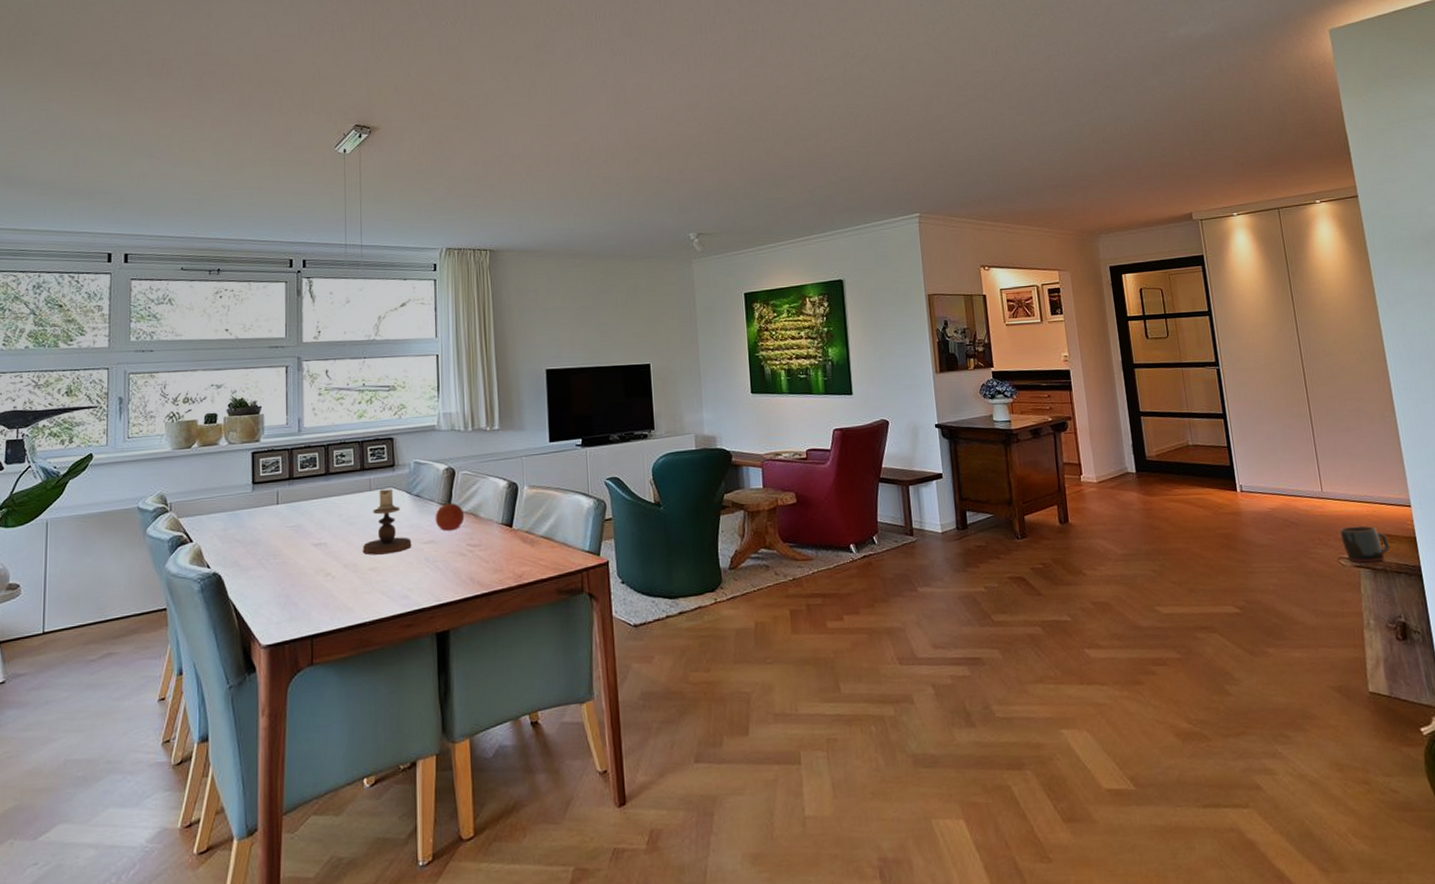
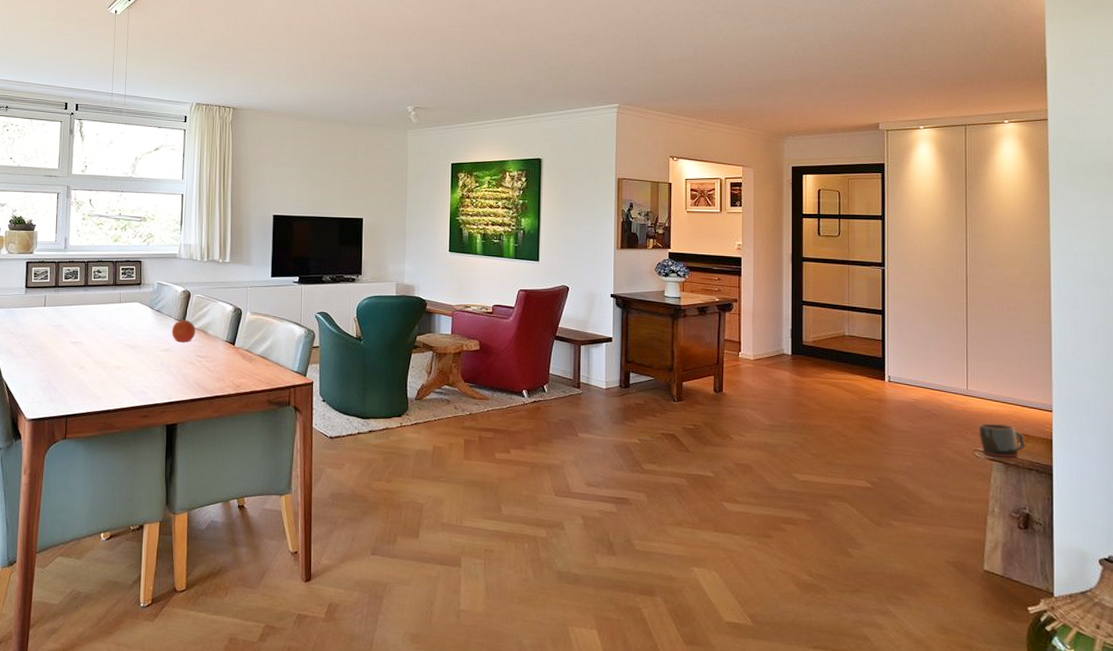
candlestick: present [363,489,412,555] -> none [111,303,151,357]

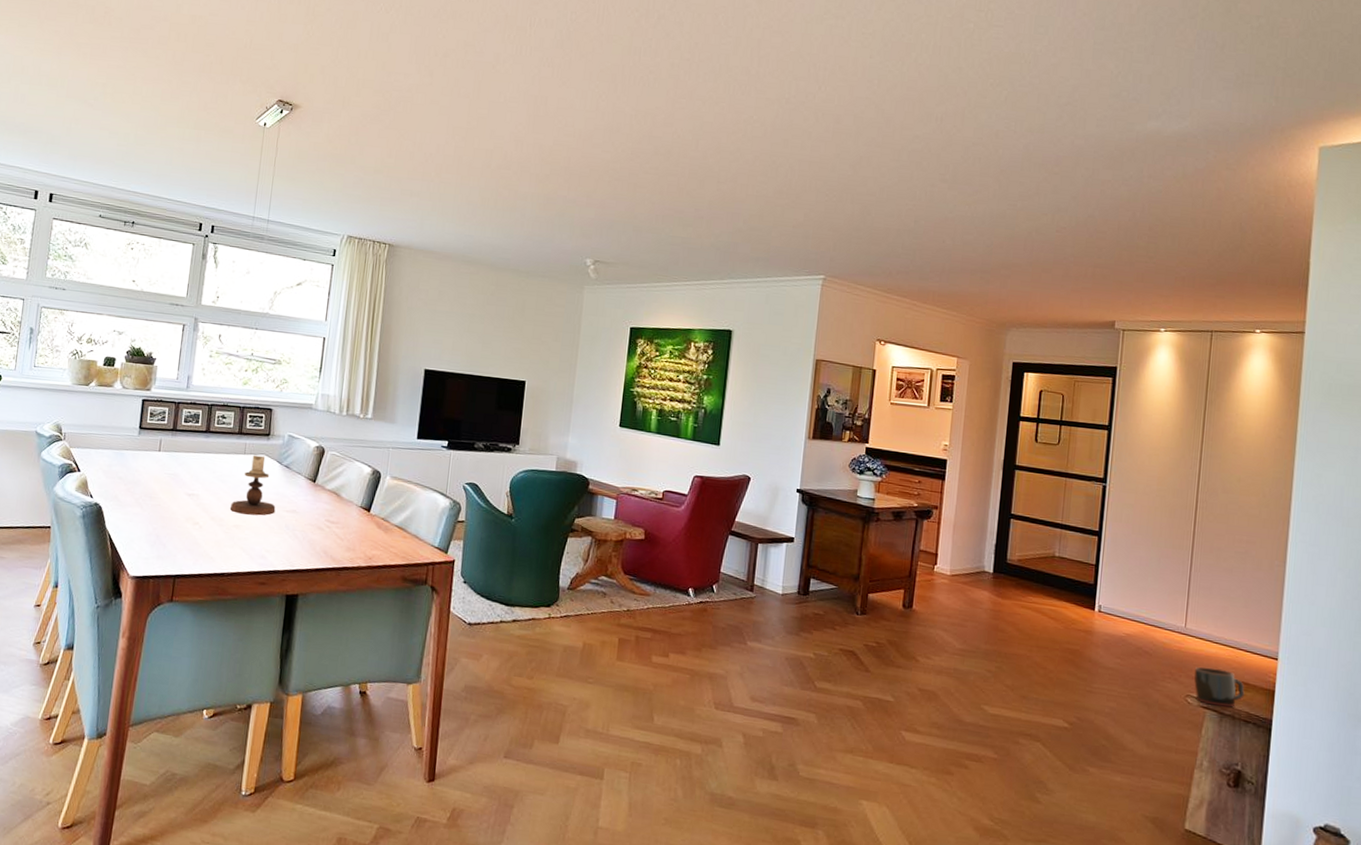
candlestick: none [111,303,151,357] -> present [230,455,276,516]
fruit: present [171,320,196,343] -> none [299,478,328,505]

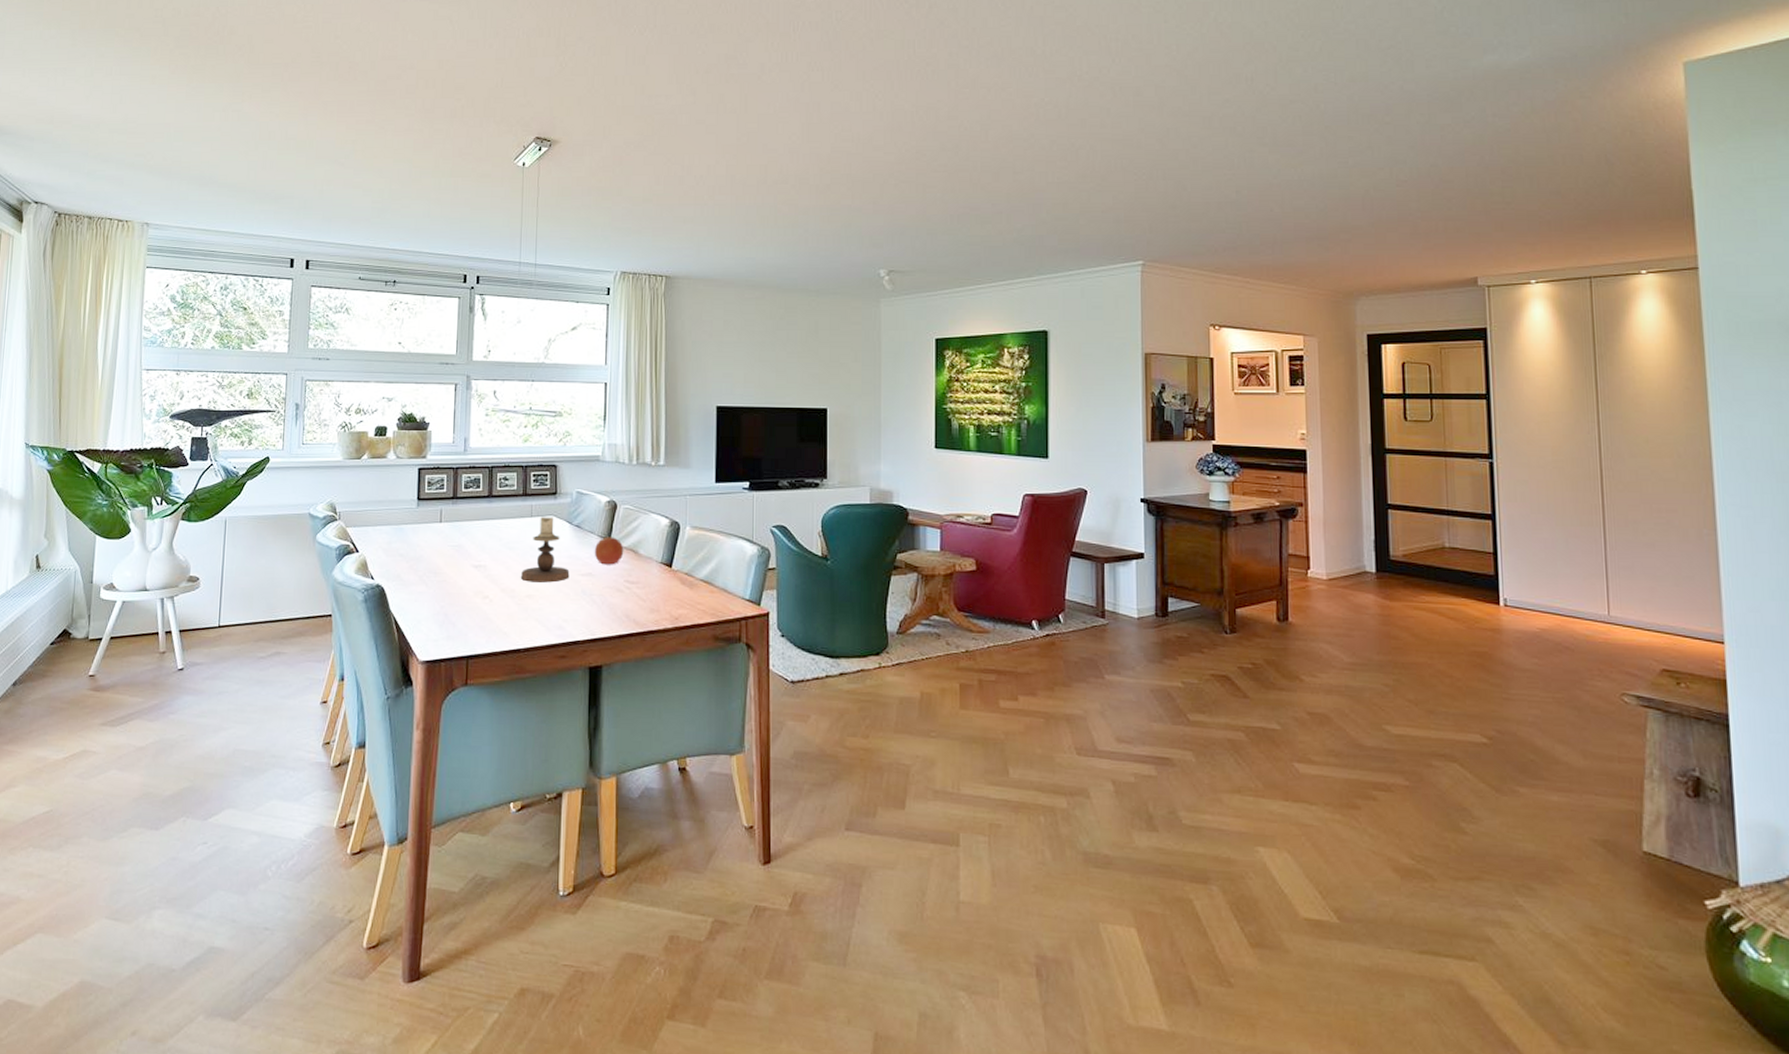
fruit: none [299,478,328,505] -> present [594,537,624,565]
mug: present [1193,666,1245,707] -> none [1626,659,1691,703]

